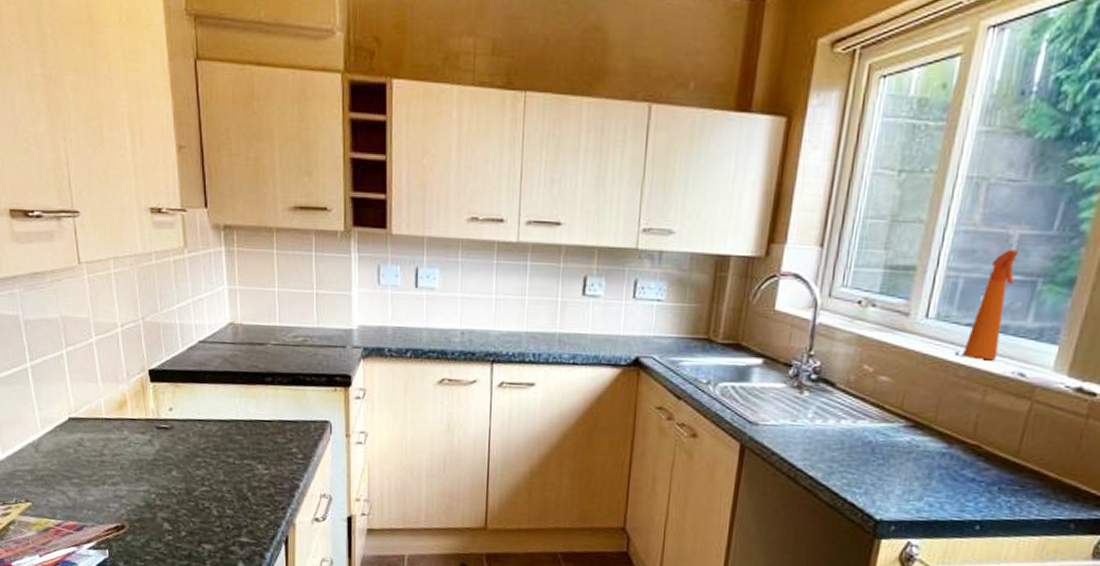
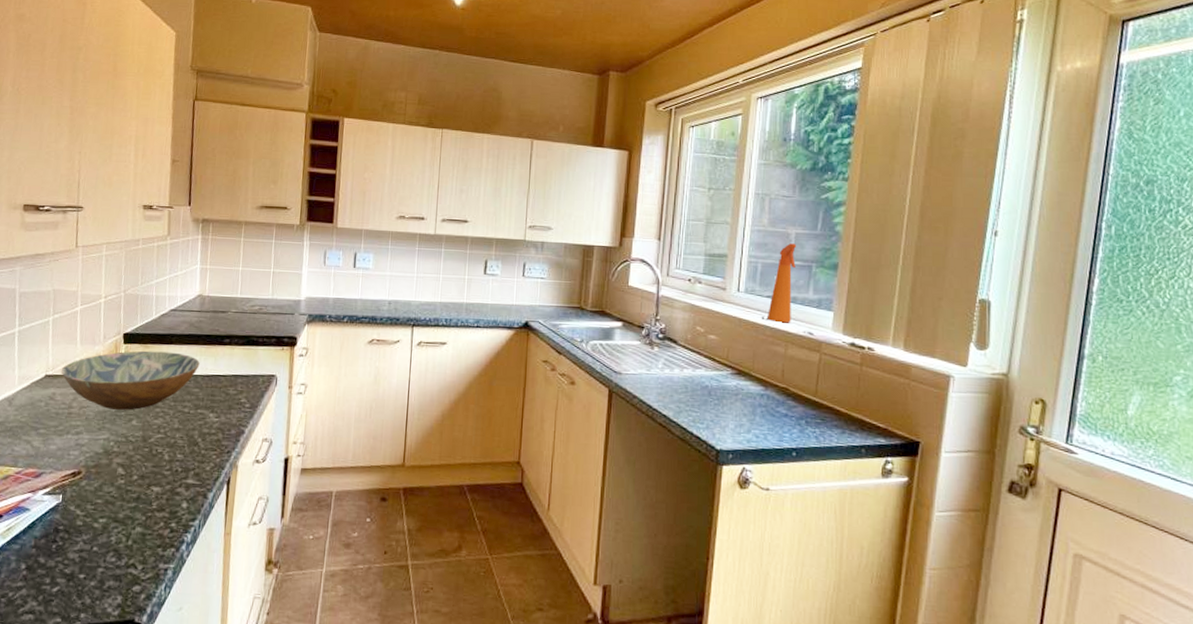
bowl: none [85,390,240,459] -> present [61,350,200,410]

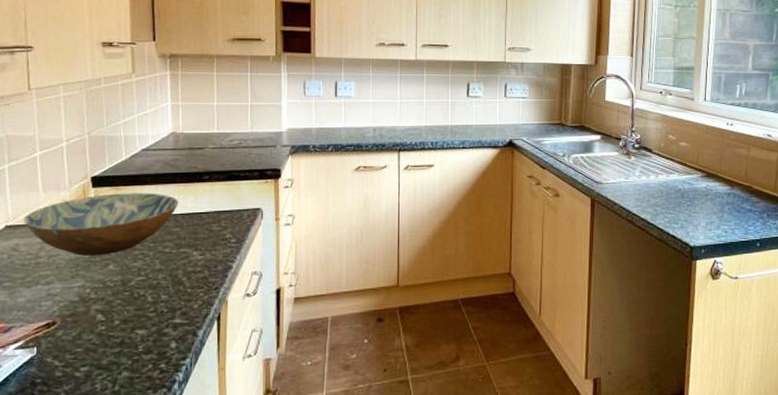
spray bottle: present [766,243,796,323] -> none [731,54,755,127]

